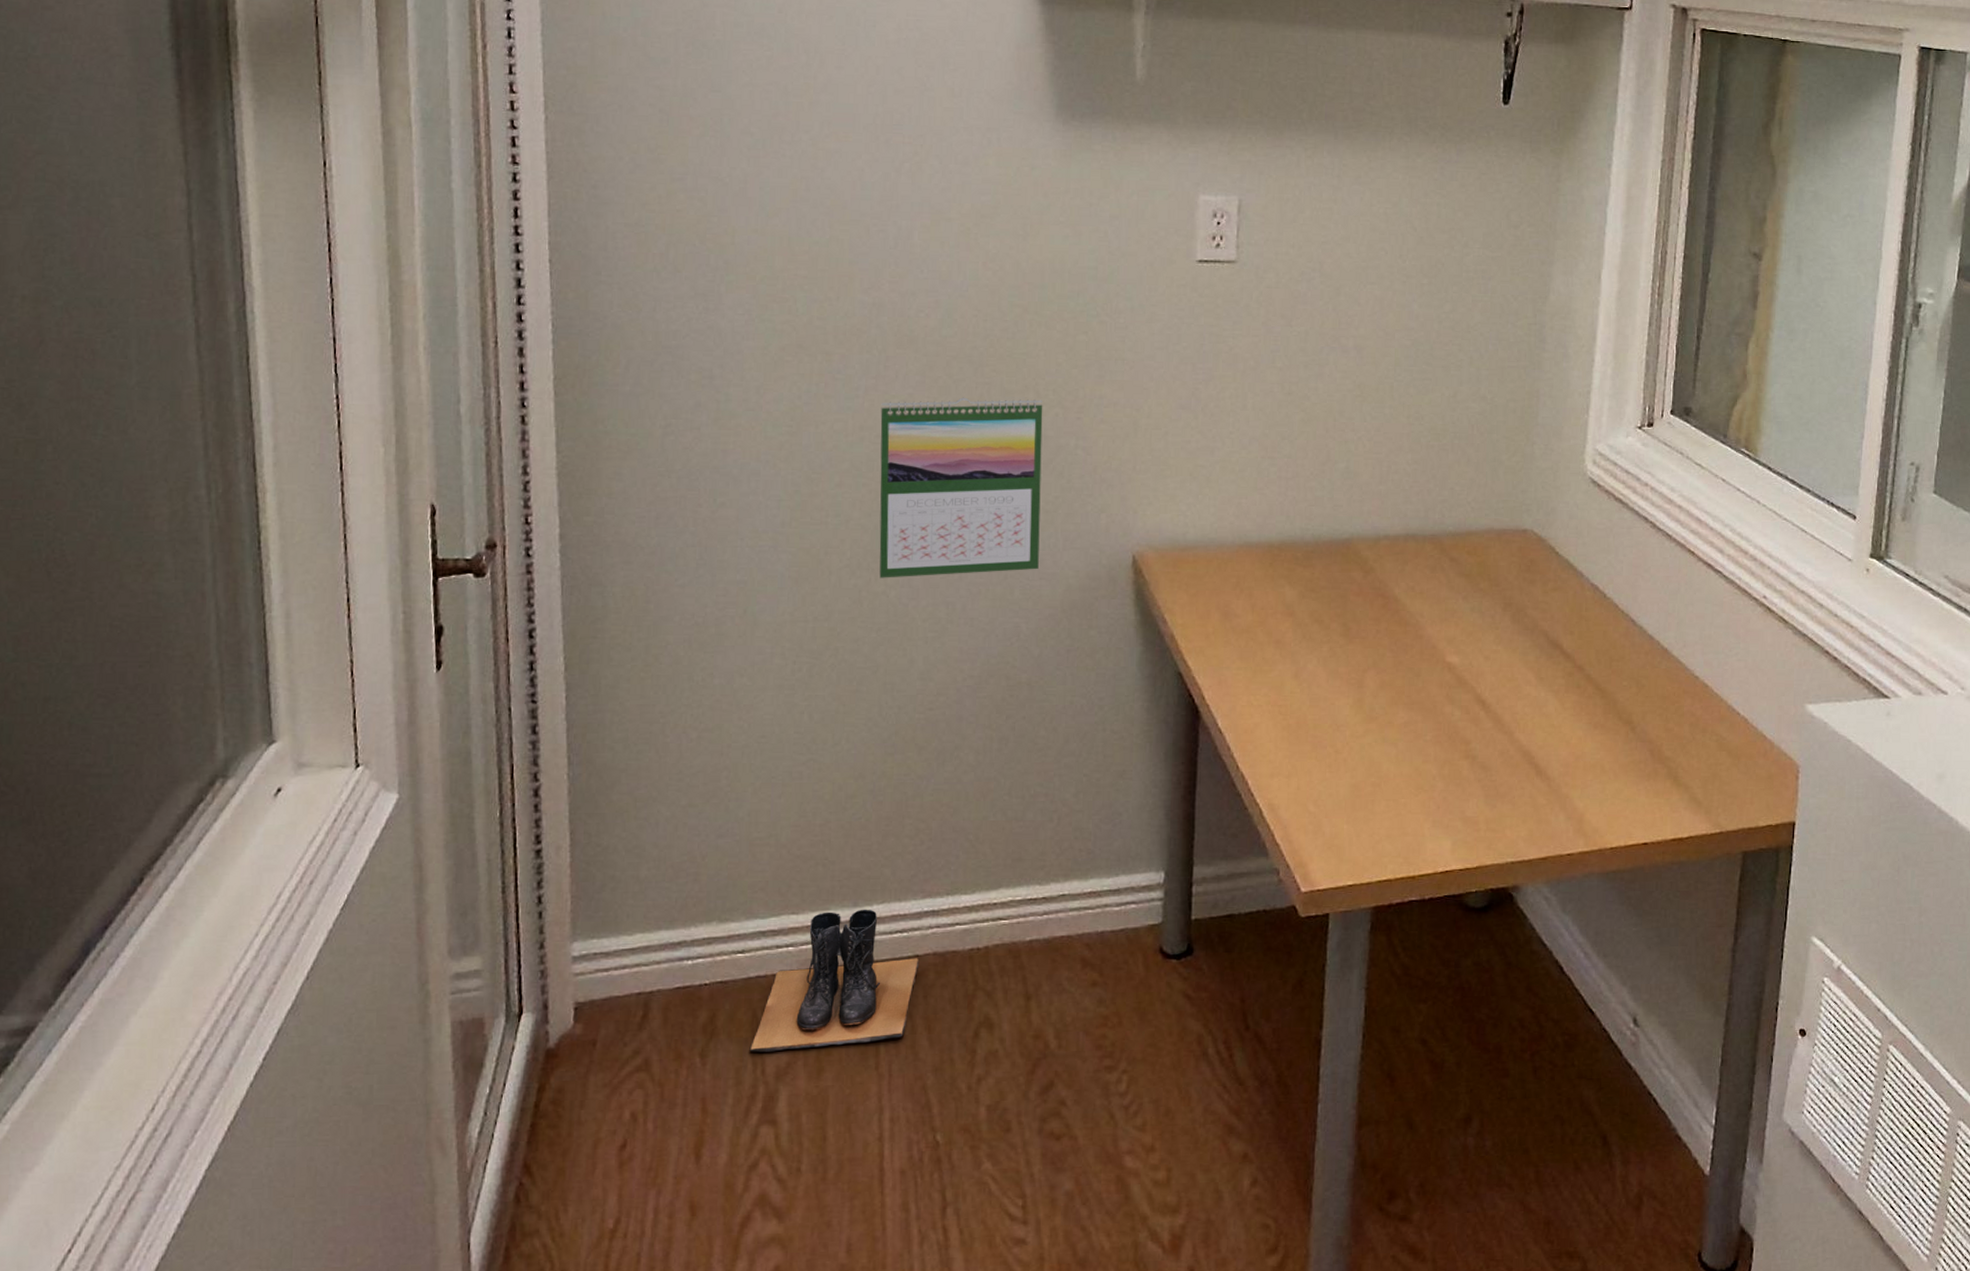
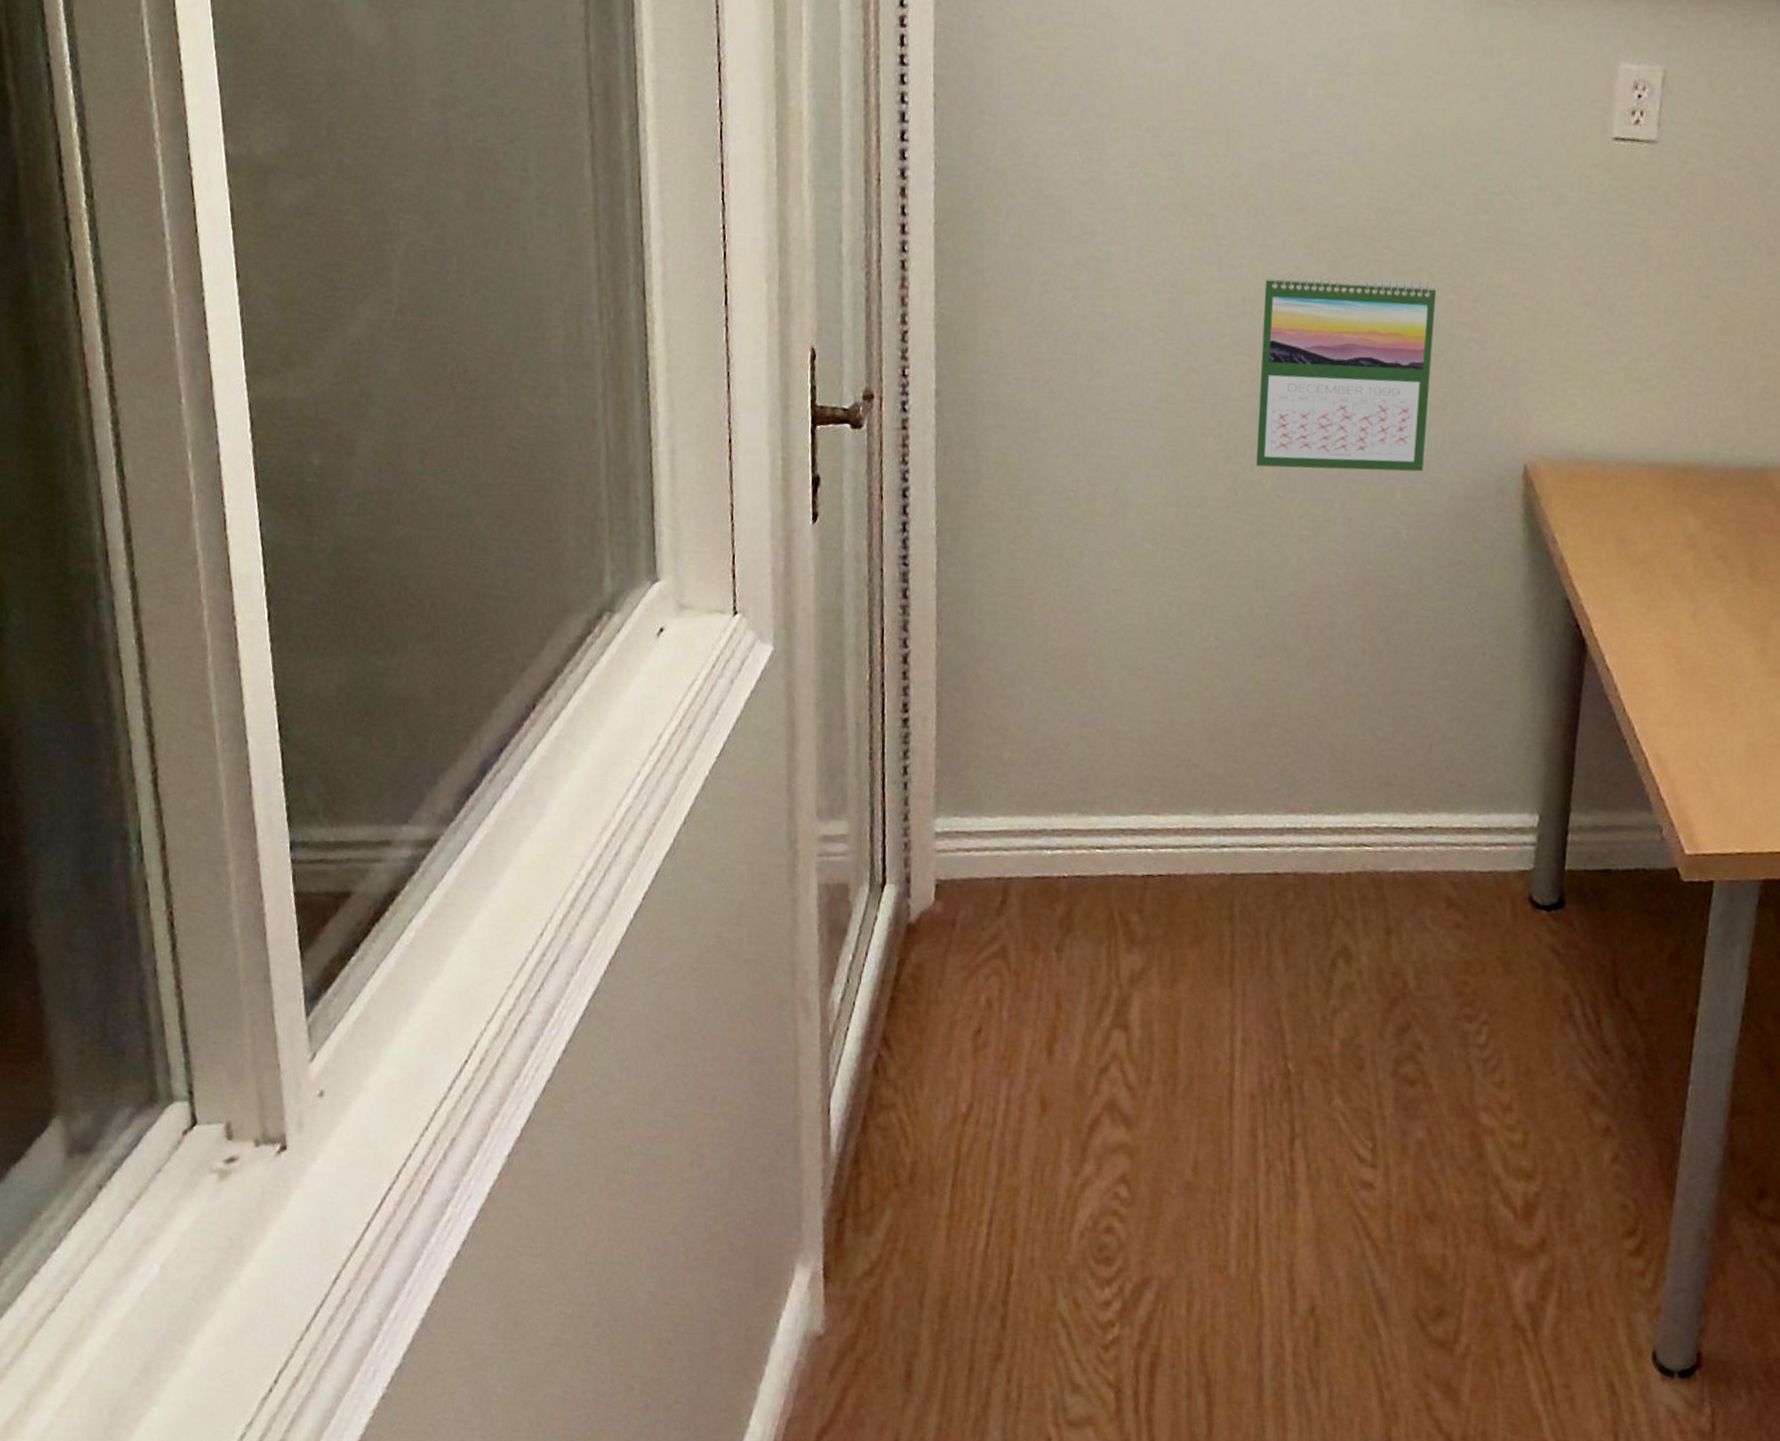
boots: present [749,909,920,1052] -> none [1104,816,1279,958]

